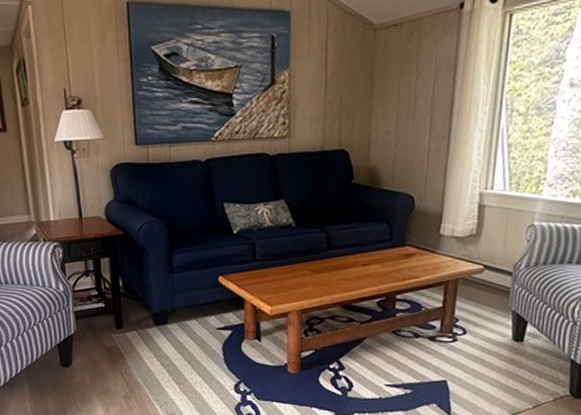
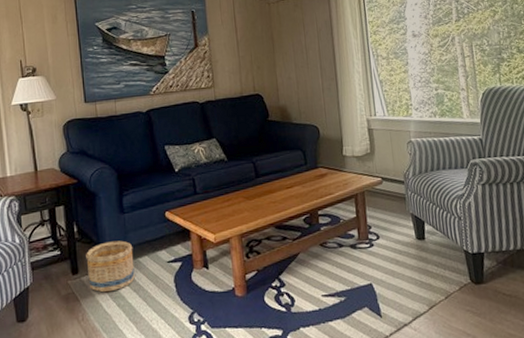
basket: none [131,300,181,351] -> present [86,240,135,293]

